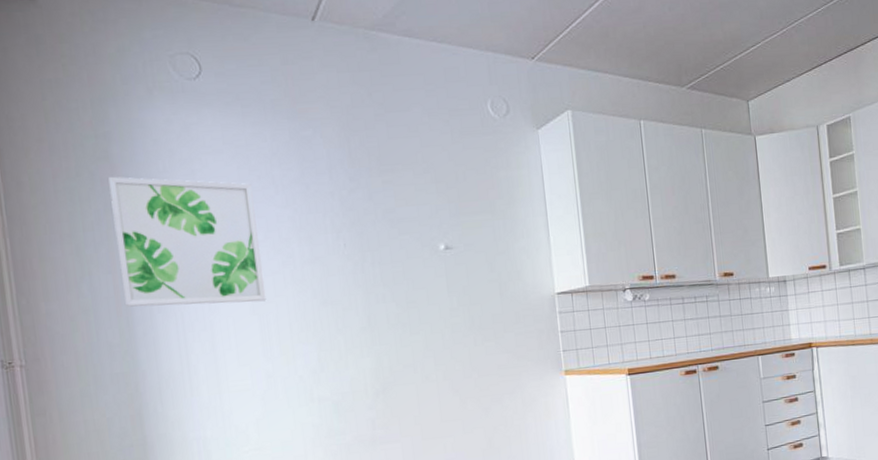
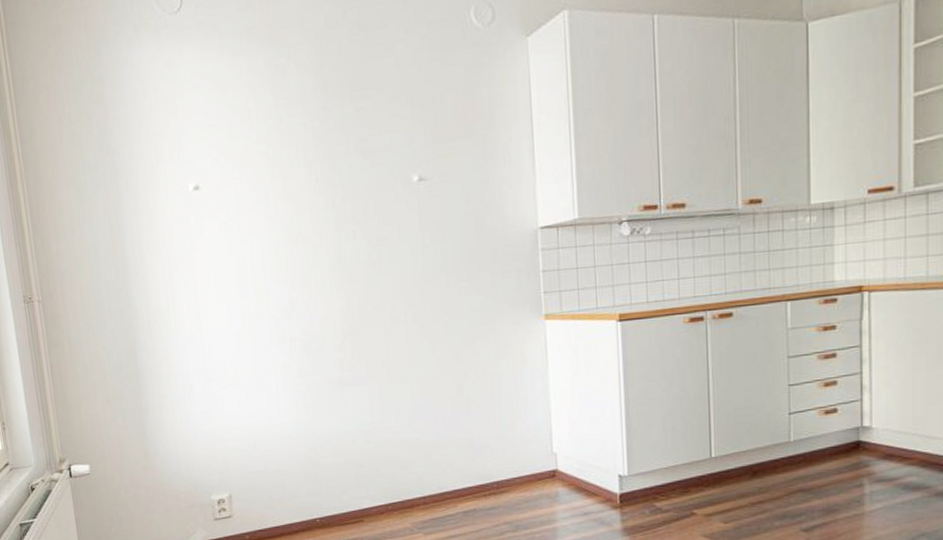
wall art: present [108,176,267,307] -> none [103,118,242,246]

